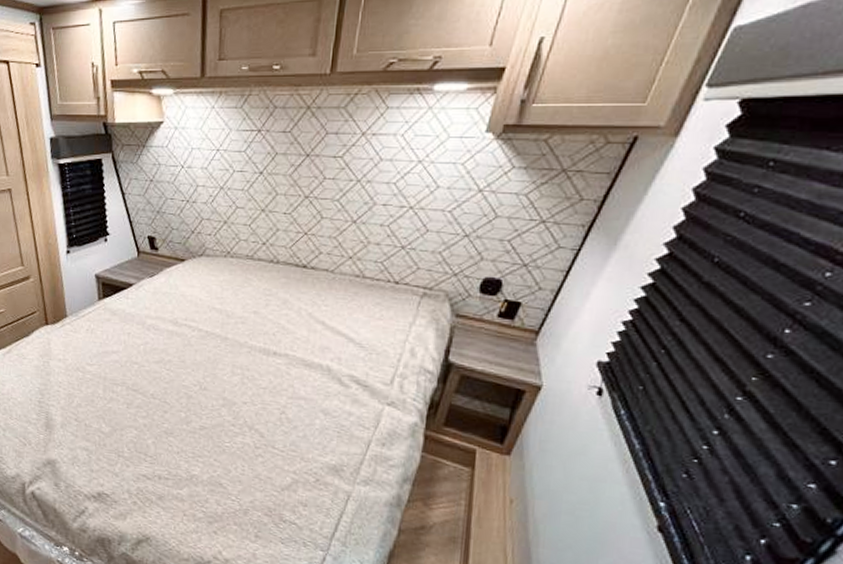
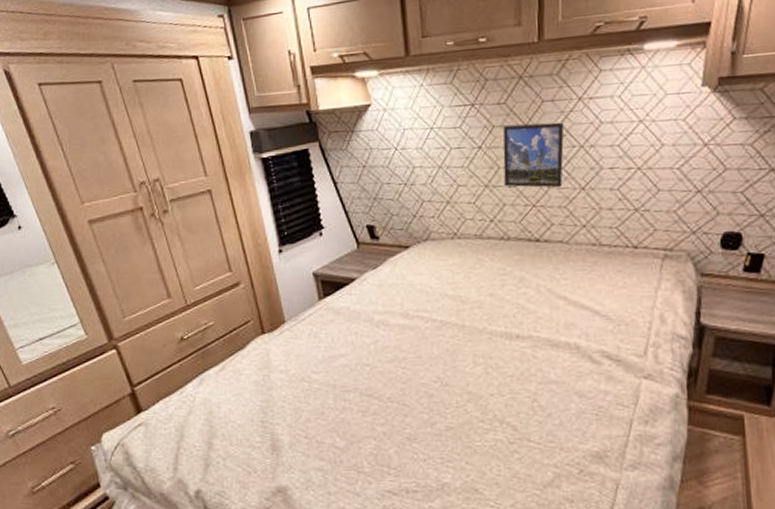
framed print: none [280,154,345,219] -> present [503,122,565,188]

